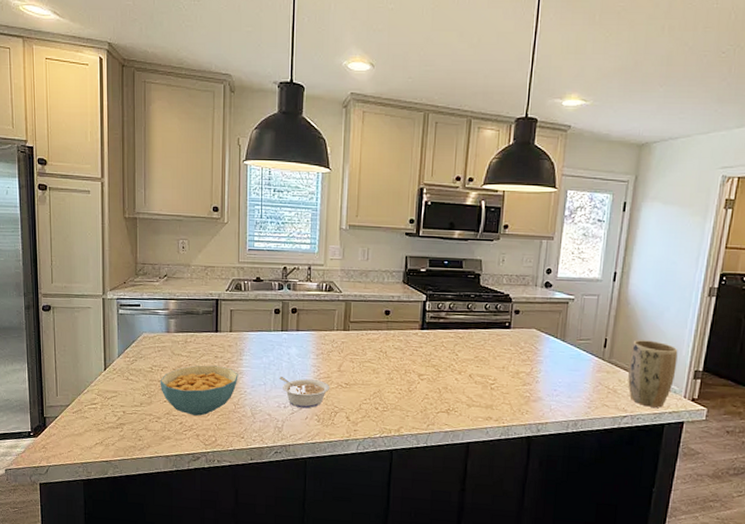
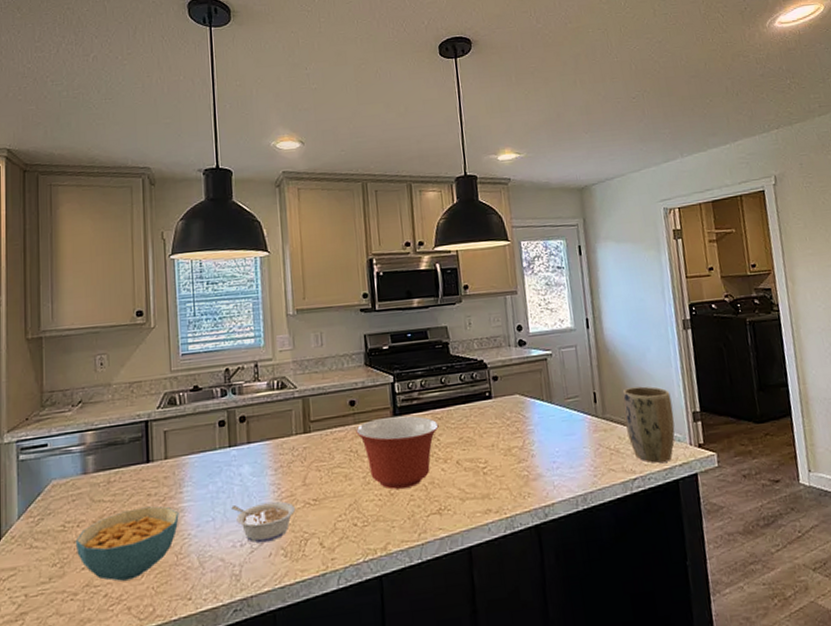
mixing bowl: none [387,328,459,388] -> present [356,415,439,490]

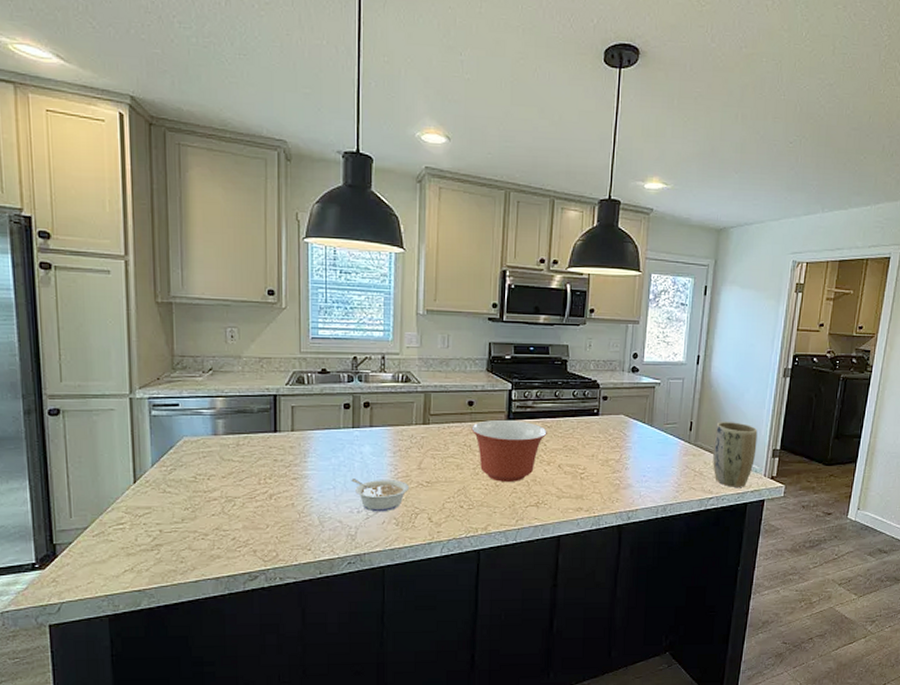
cereal bowl: present [75,506,179,581] -> none [206,470,303,529]

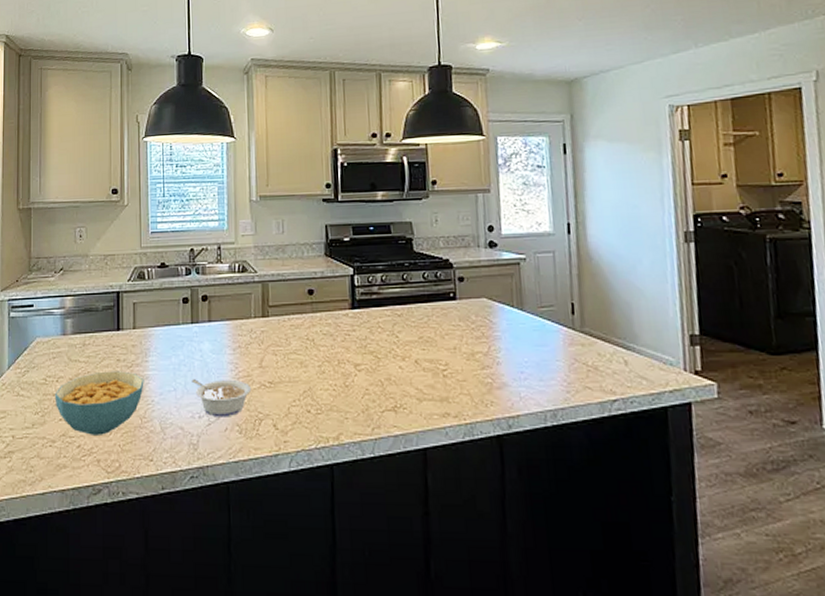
cereal bowl: none [206,470,303,529] -> present [54,371,144,435]
mixing bowl: present [471,419,547,482] -> none [313,308,398,381]
plant pot: present [712,422,758,487] -> none [605,301,667,386]

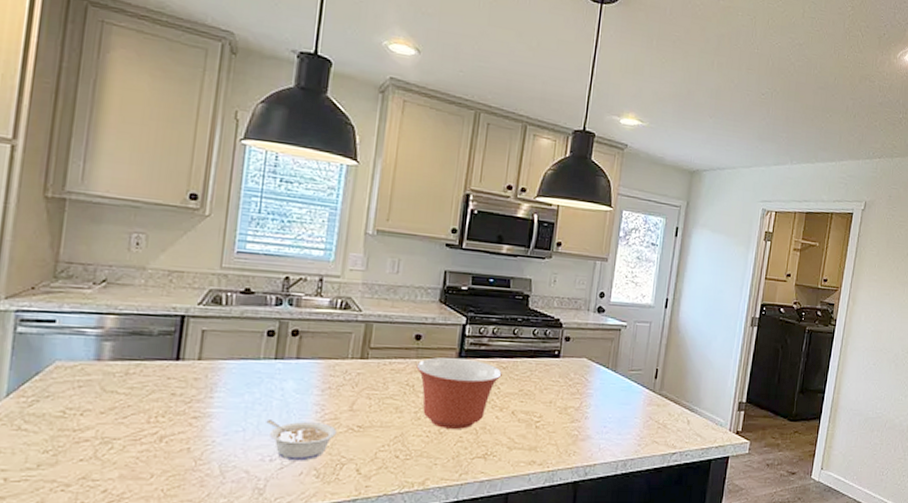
cereal bowl: present [54,371,144,435] -> none [75,406,205,479]
mixing bowl: none [313,308,398,381] -> present [416,357,502,429]

